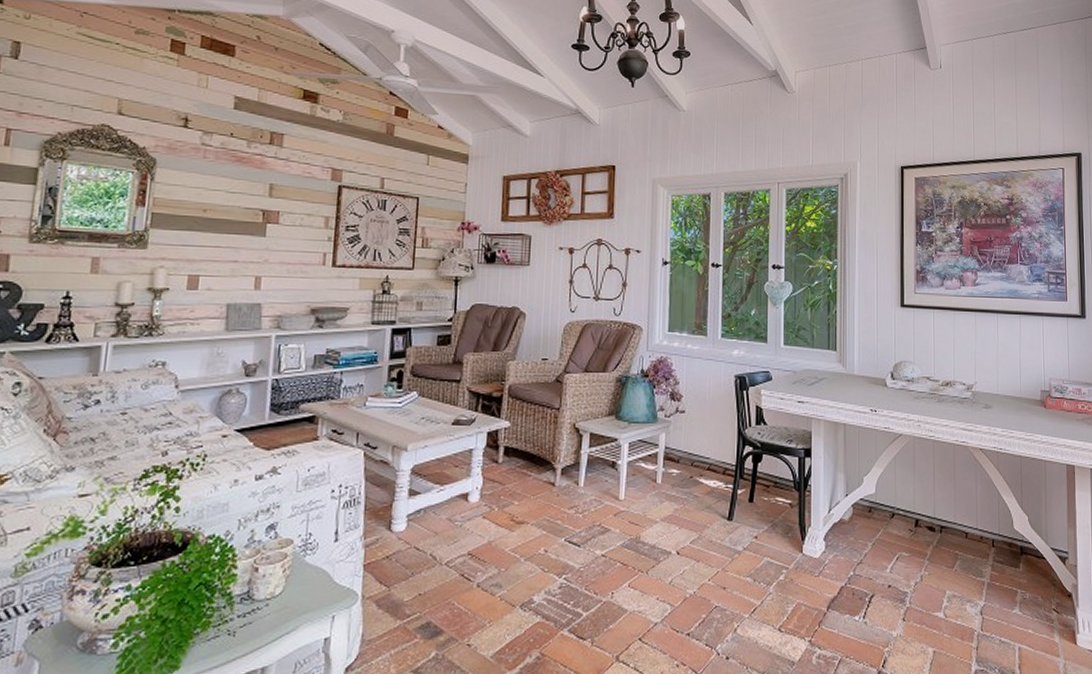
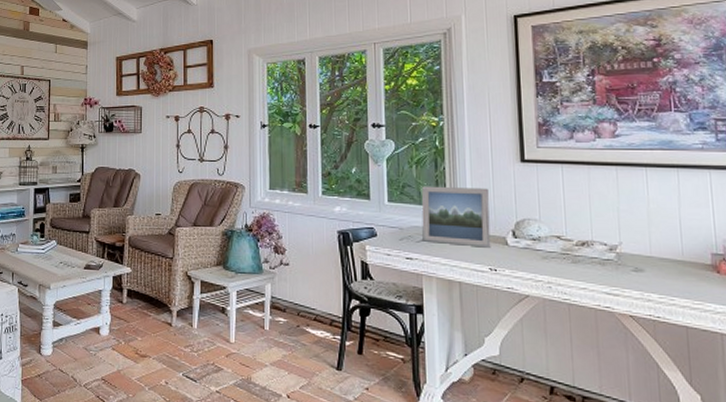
picture frame: none [814,329,873,390] -> present [421,186,491,248]

